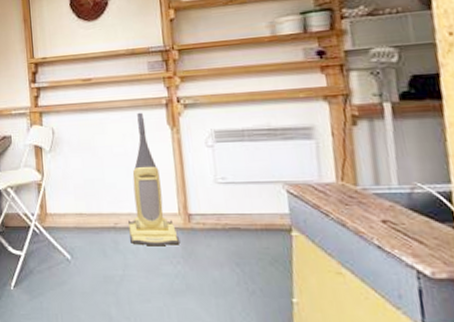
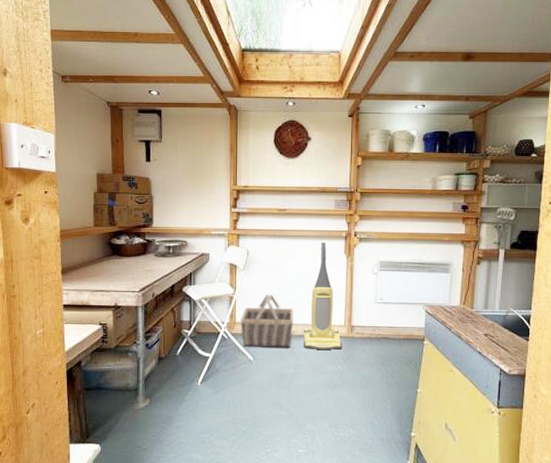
basket: none [52,179,115,245] -> present [240,294,294,349]

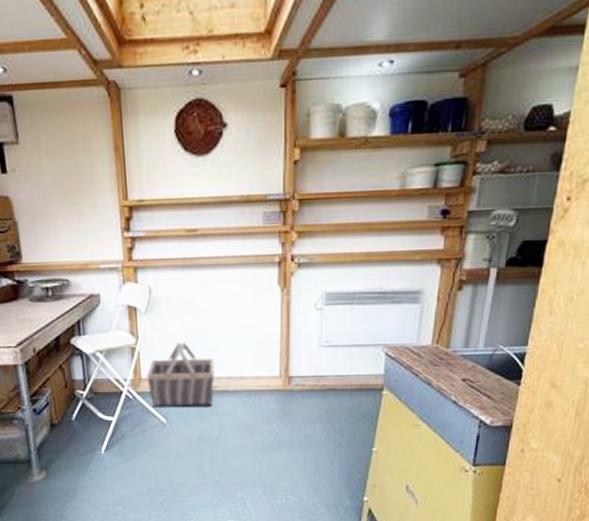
vacuum cleaner: present [304,242,343,351] -> none [228,270,278,408]

